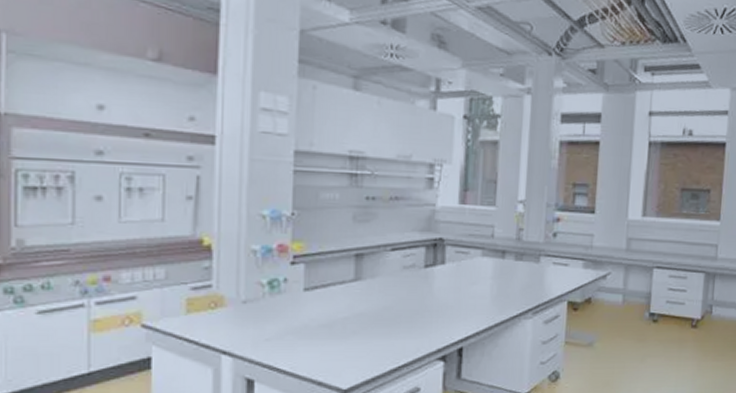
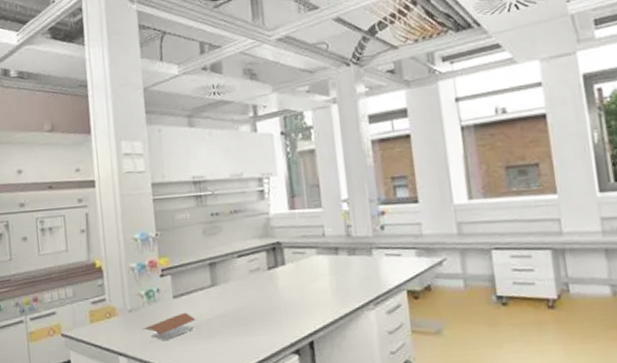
notepad: none [258,308,330,340] -> present [142,312,196,341]

